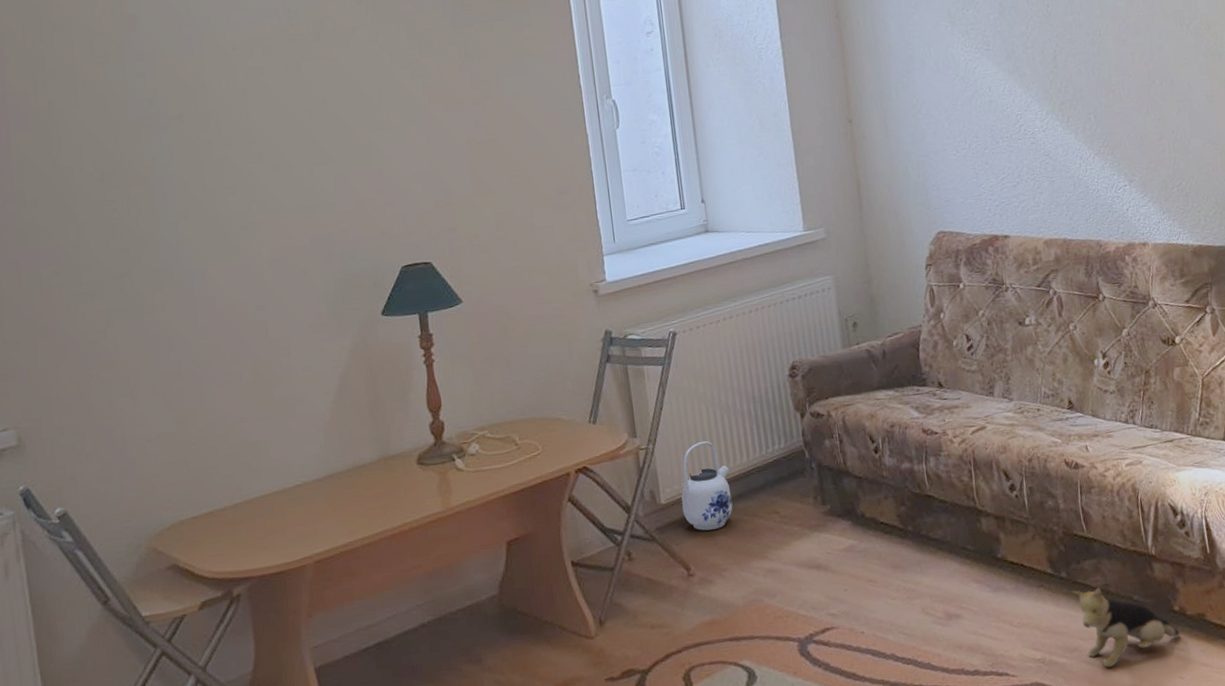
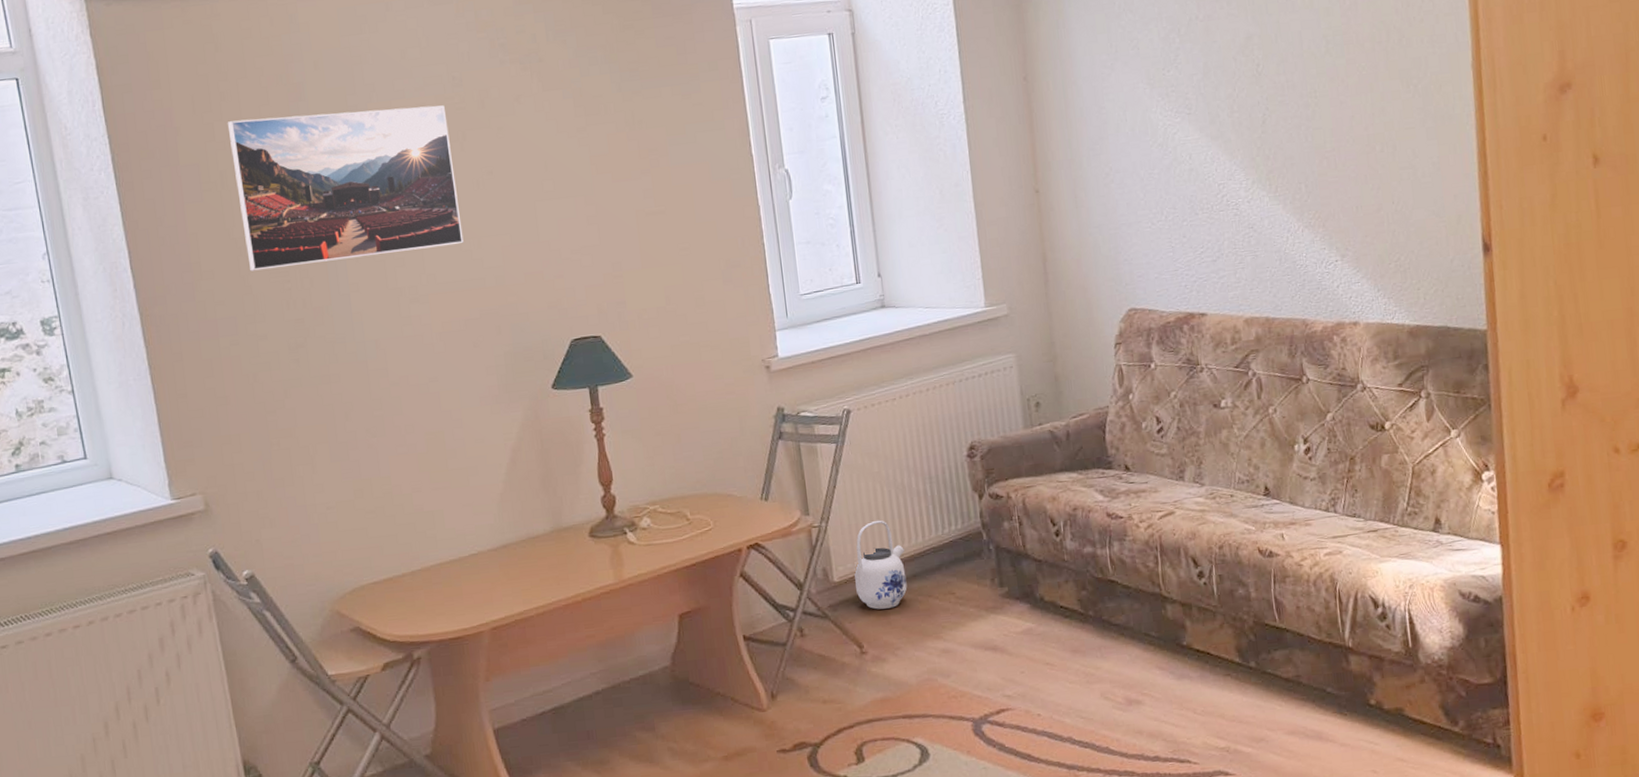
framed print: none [58,37,296,200] -> present [227,105,464,271]
plush toy: present [1072,587,1180,669] -> none [1260,678,1376,760]

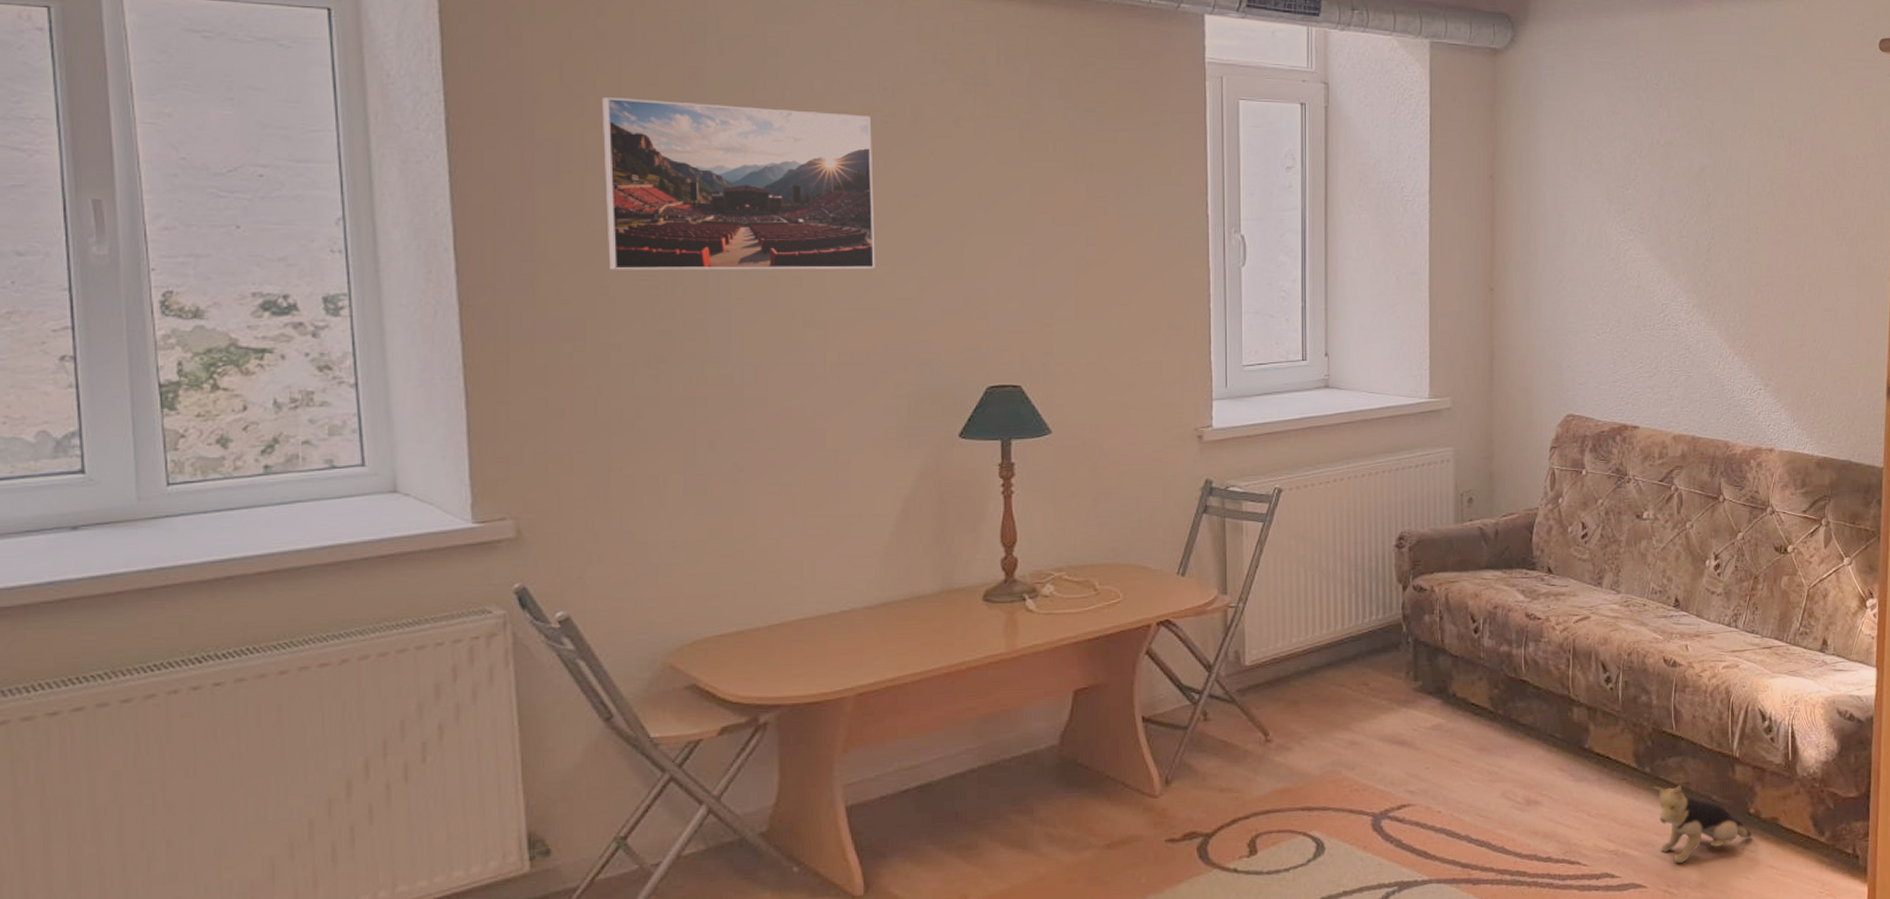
teapot: present [854,520,907,610] -> none [1266,604,1322,697]
plush toy: none [1260,678,1376,760] -> present [1653,784,1752,864]

